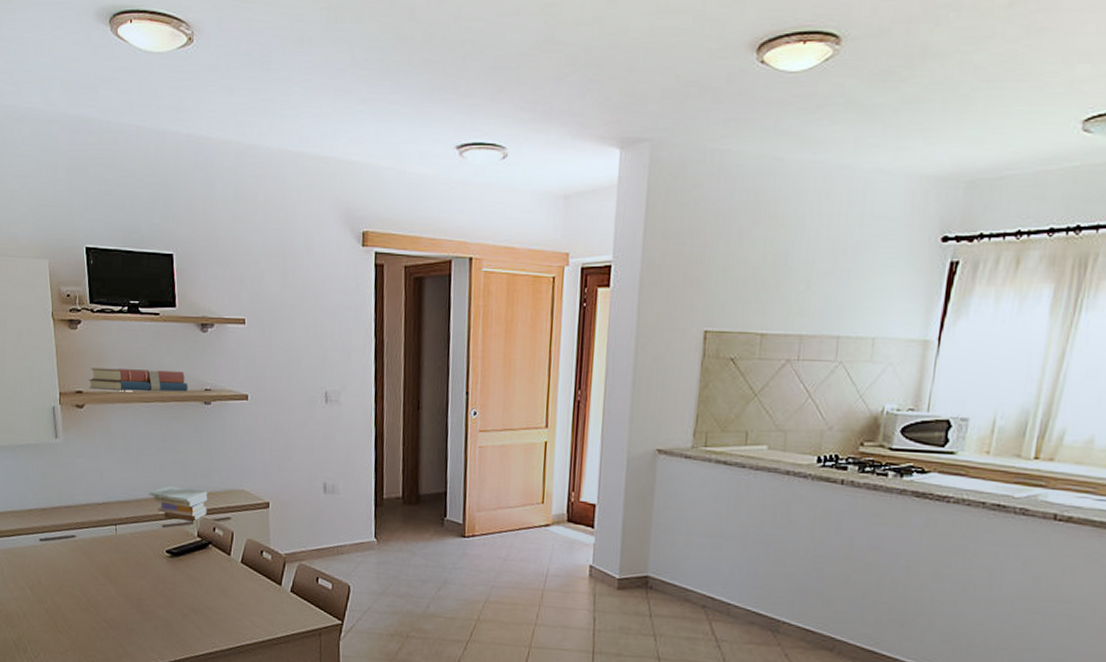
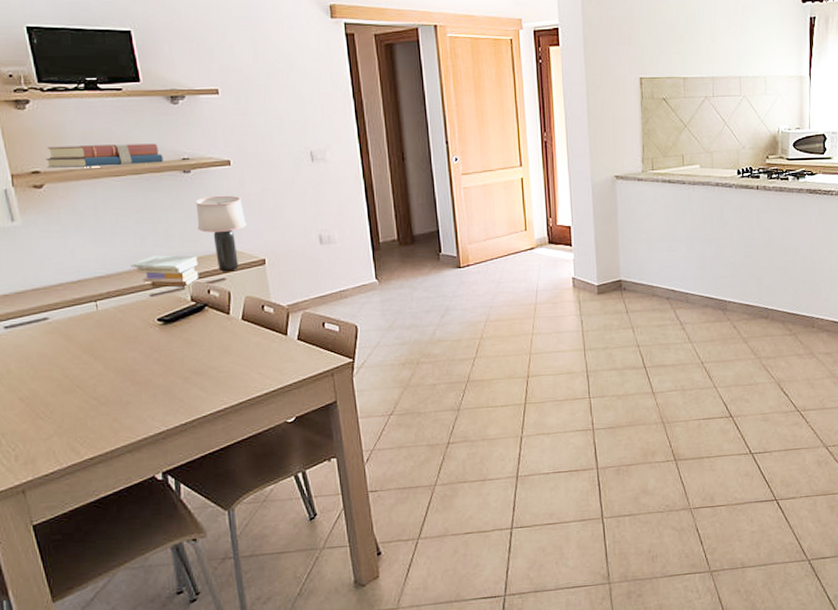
table lamp: none [211,430,256,511] -> present [195,195,247,272]

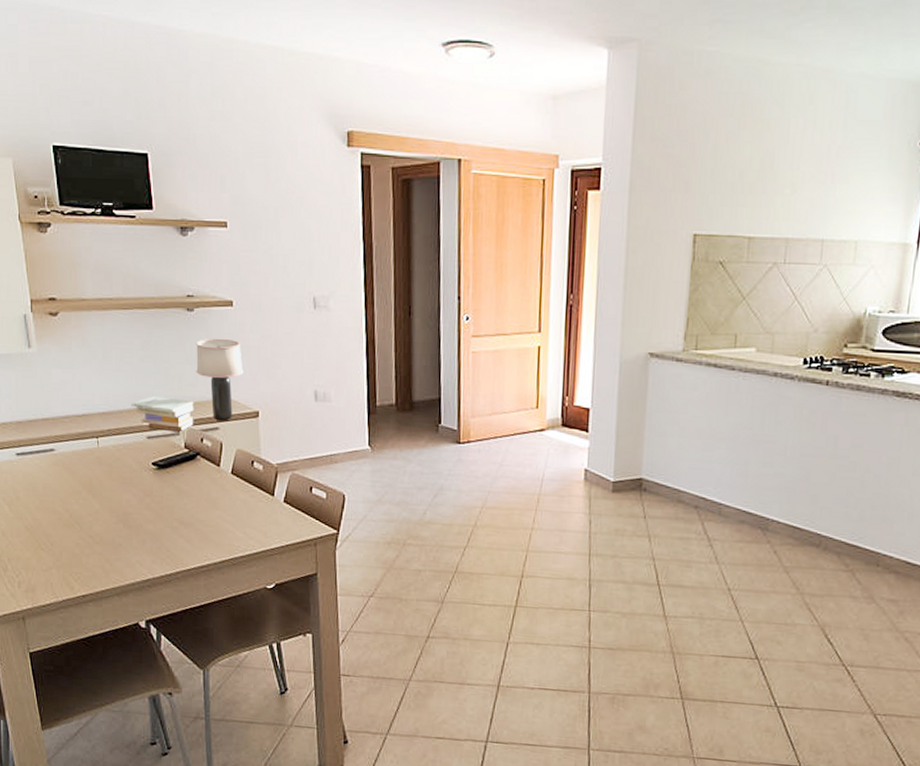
books: present [45,143,164,168] -> none [61,273,169,299]

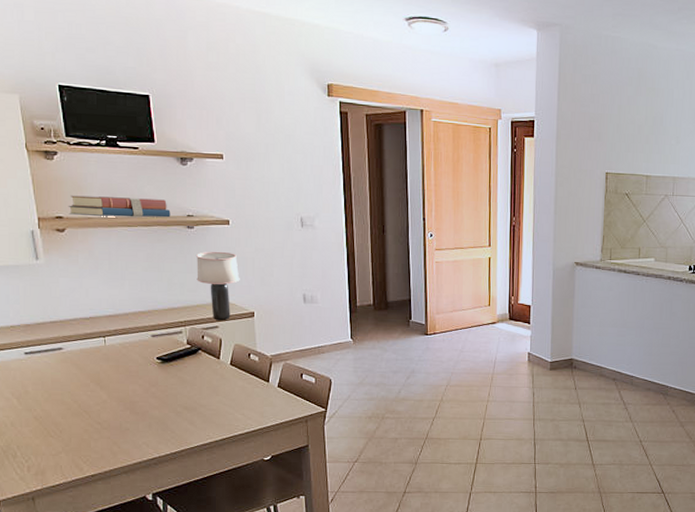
books: none [61,273,169,299] -> present [68,195,171,218]
books: present [131,396,194,433] -> none [136,301,195,331]

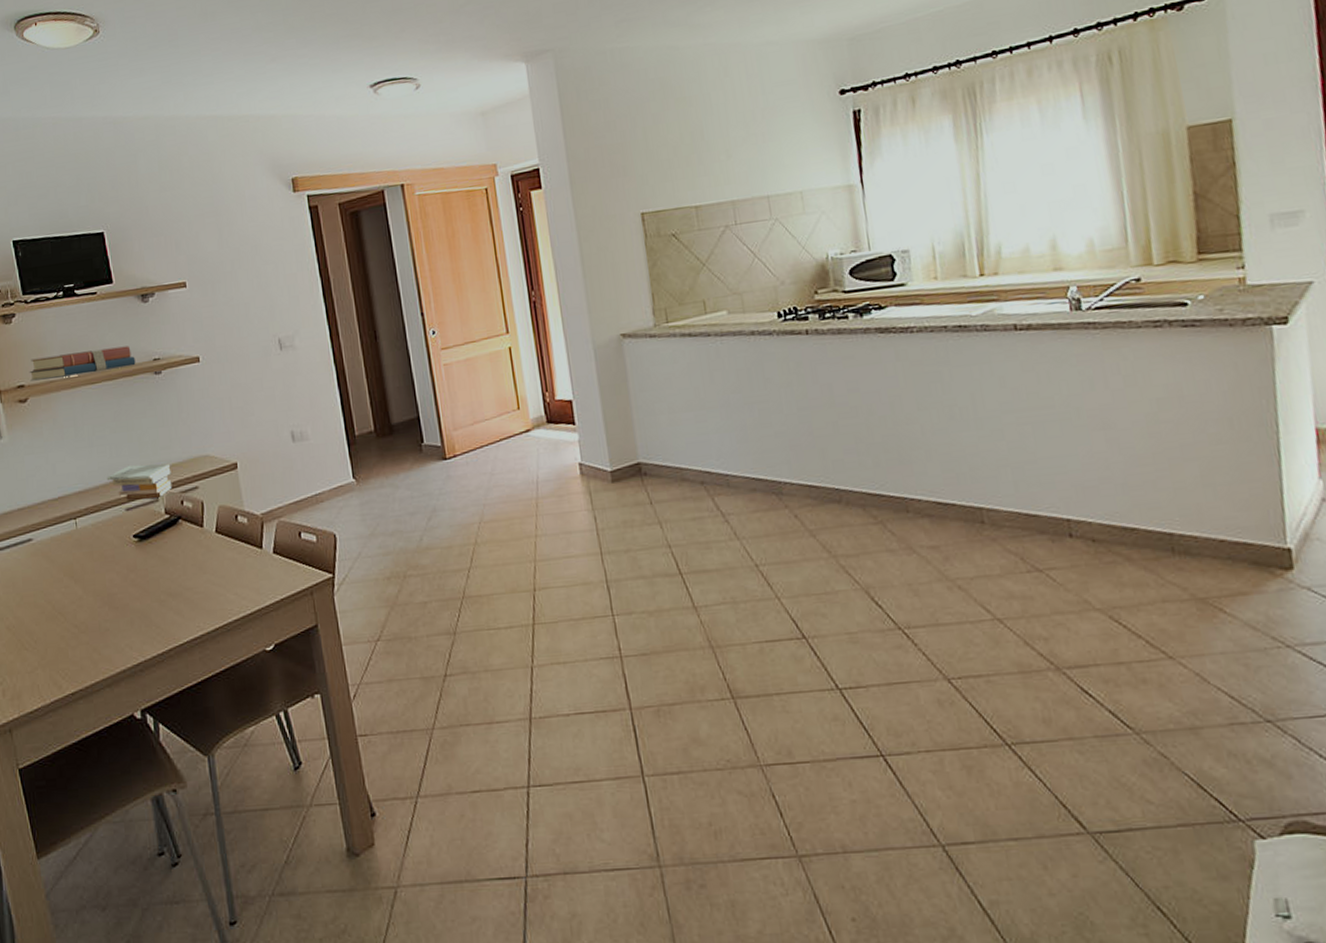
books: none [136,301,195,331] -> present [106,463,173,501]
table lamp: present [196,251,240,321] -> none [167,394,218,480]

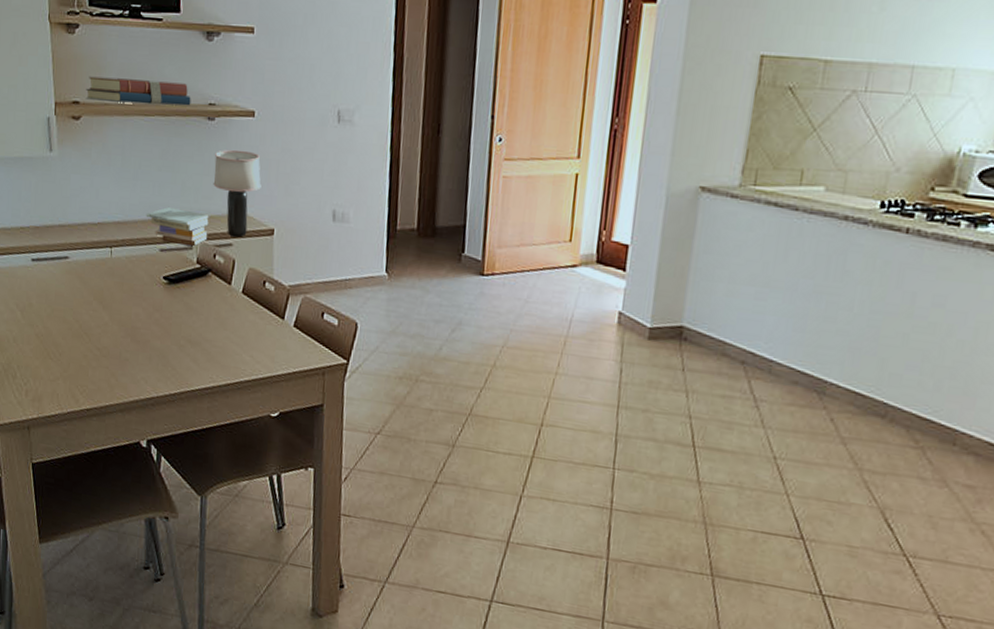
table lamp: none [167,394,218,480] -> present [213,149,262,238]

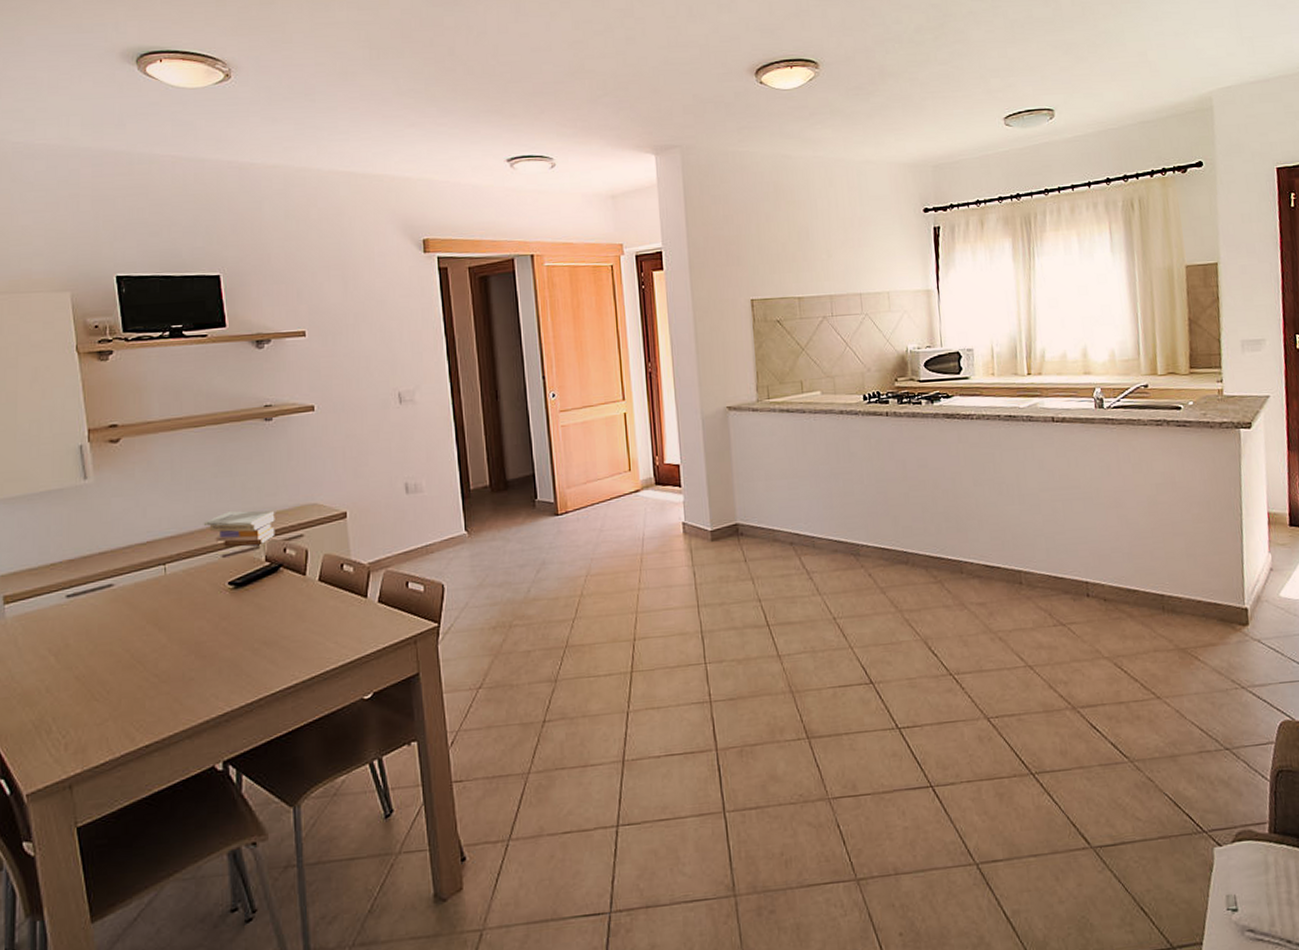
books: present [85,76,191,106] -> none [124,390,245,421]
table lamp: present [213,149,262,238] -> none [276,443,329,528]

